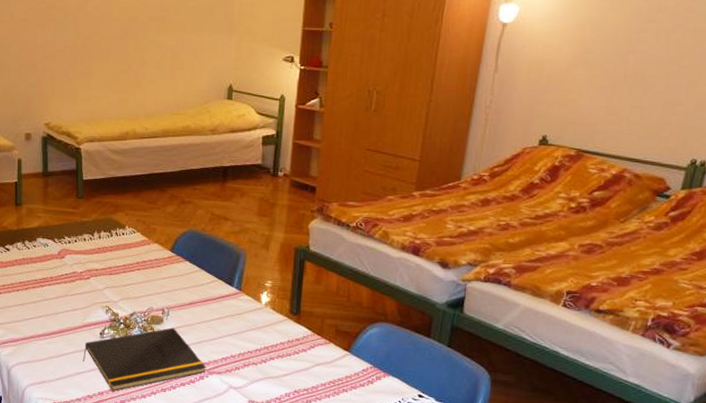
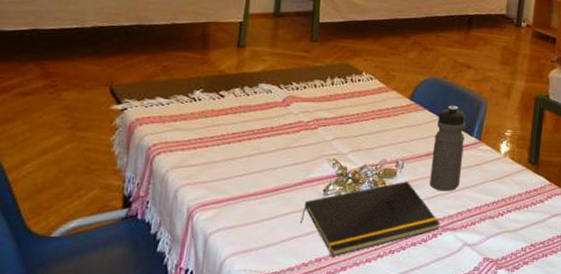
water bottle: none [194,257,226,338] -> present [429,105,466,191]

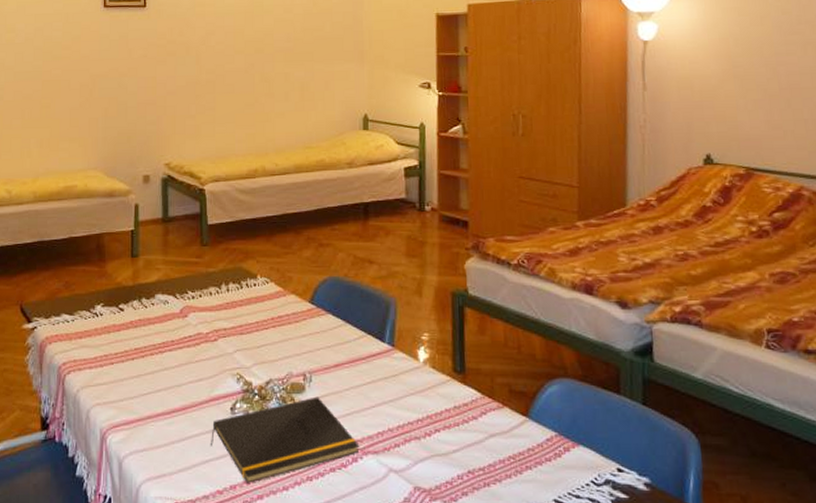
water bottle: present [429,105,466,191] -> none [341,307,377,408]

